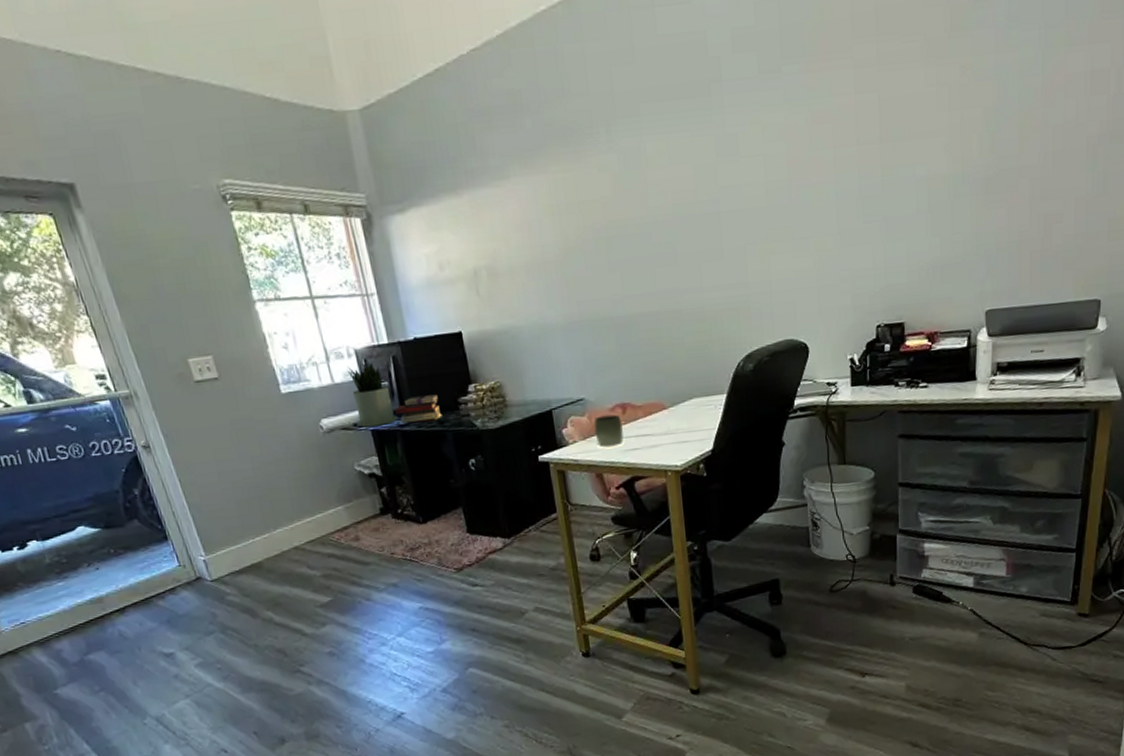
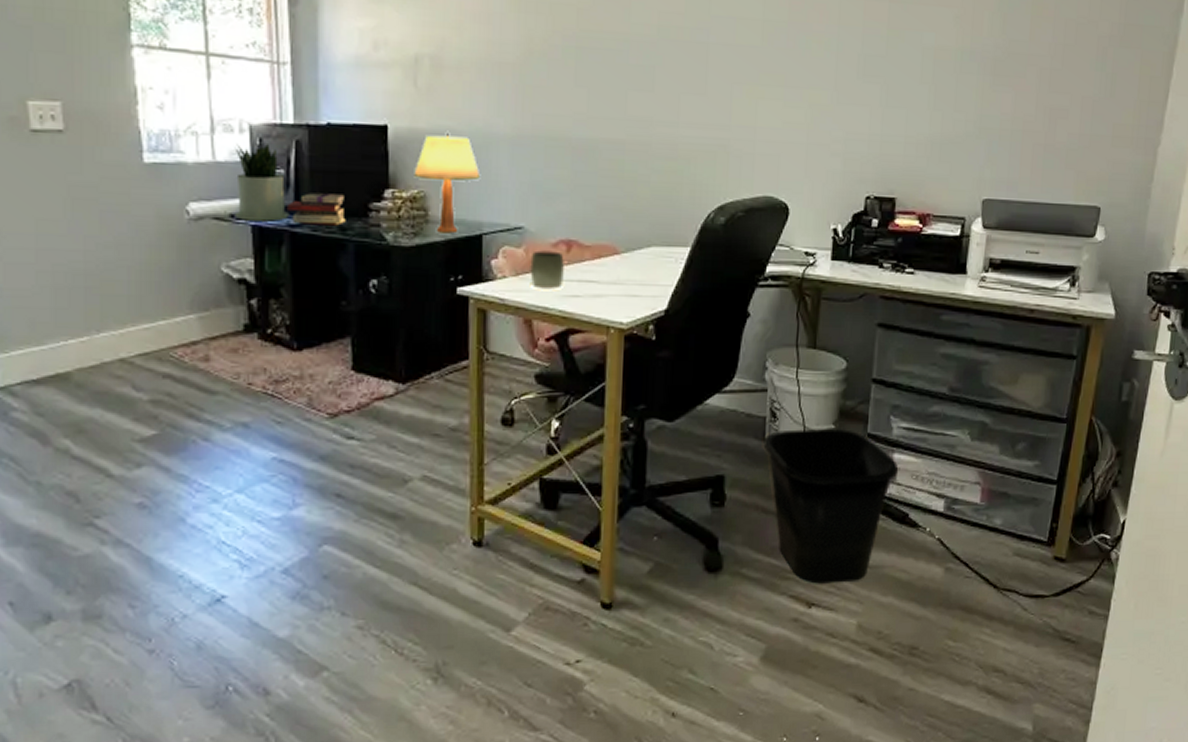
table lamp: none [489,329,543,414] -> present [414,132,481,234]
waste bin: none [809,528,929,657] -> present [763,428,898,584]

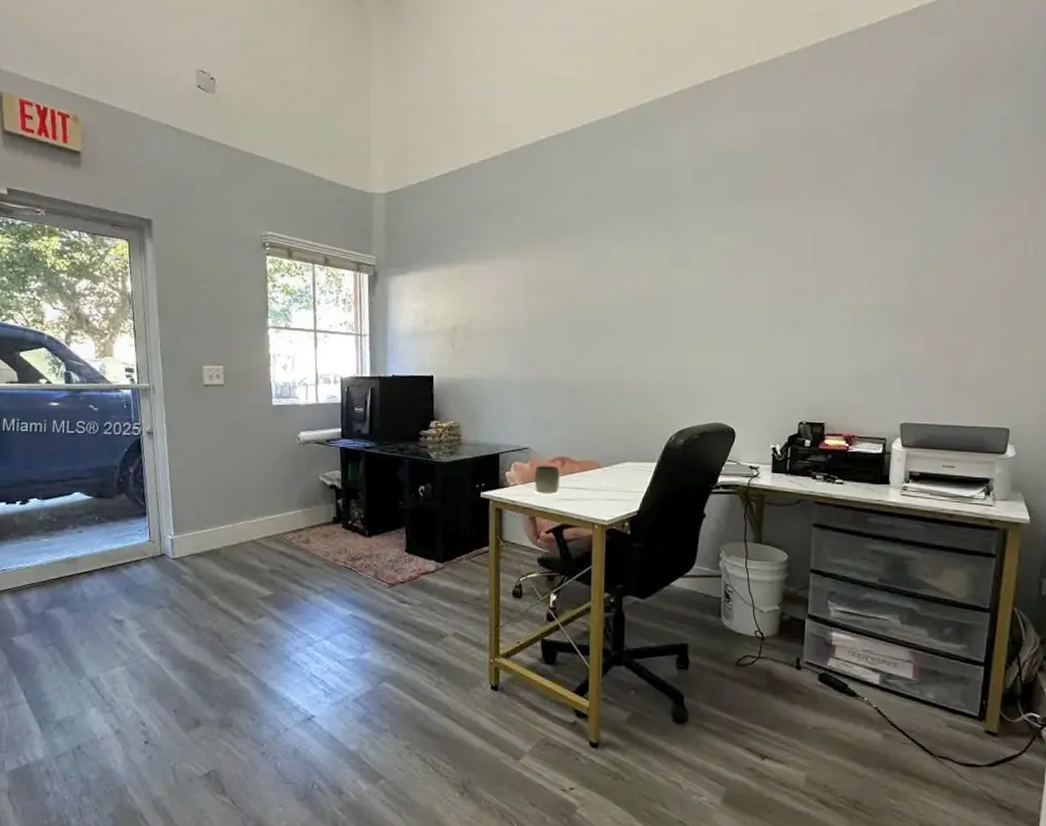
planter: present [234,144,290,222] -> none [329,391,366,445]
books: present [287,193,346,226] -> none [364,424,403,447]
table lamp: present [414,132,481,234] -> none [451,380,499,453]
waste bin: present [763,428,898,584] -> none [719,608,836,740]

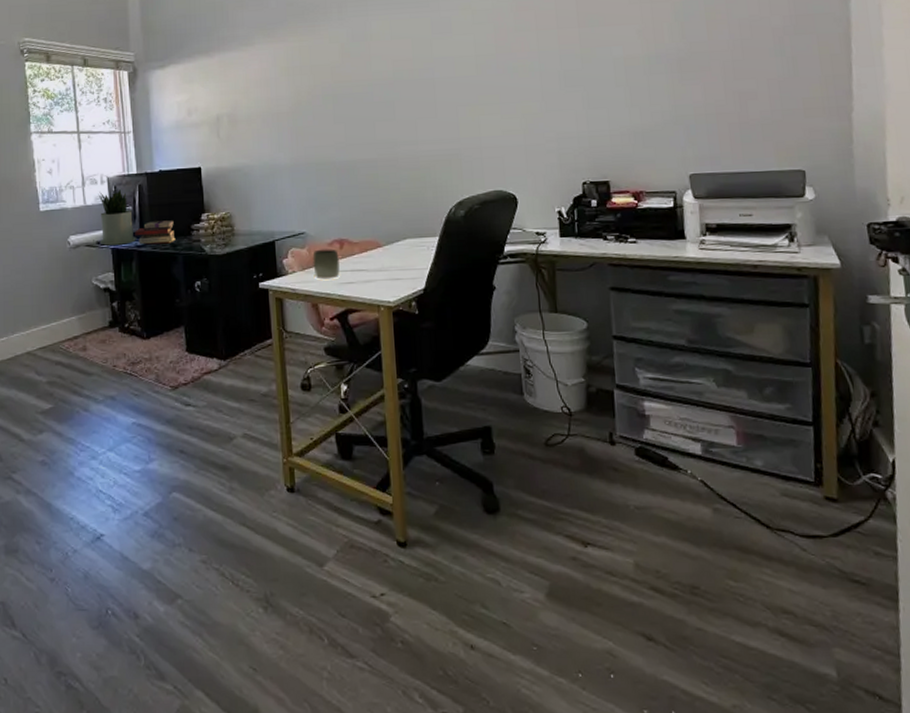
planter: none [329,391,366,445] -> present [98,190,137,246]
books: none [364,424,403,447] -> present [135,220,176,245]

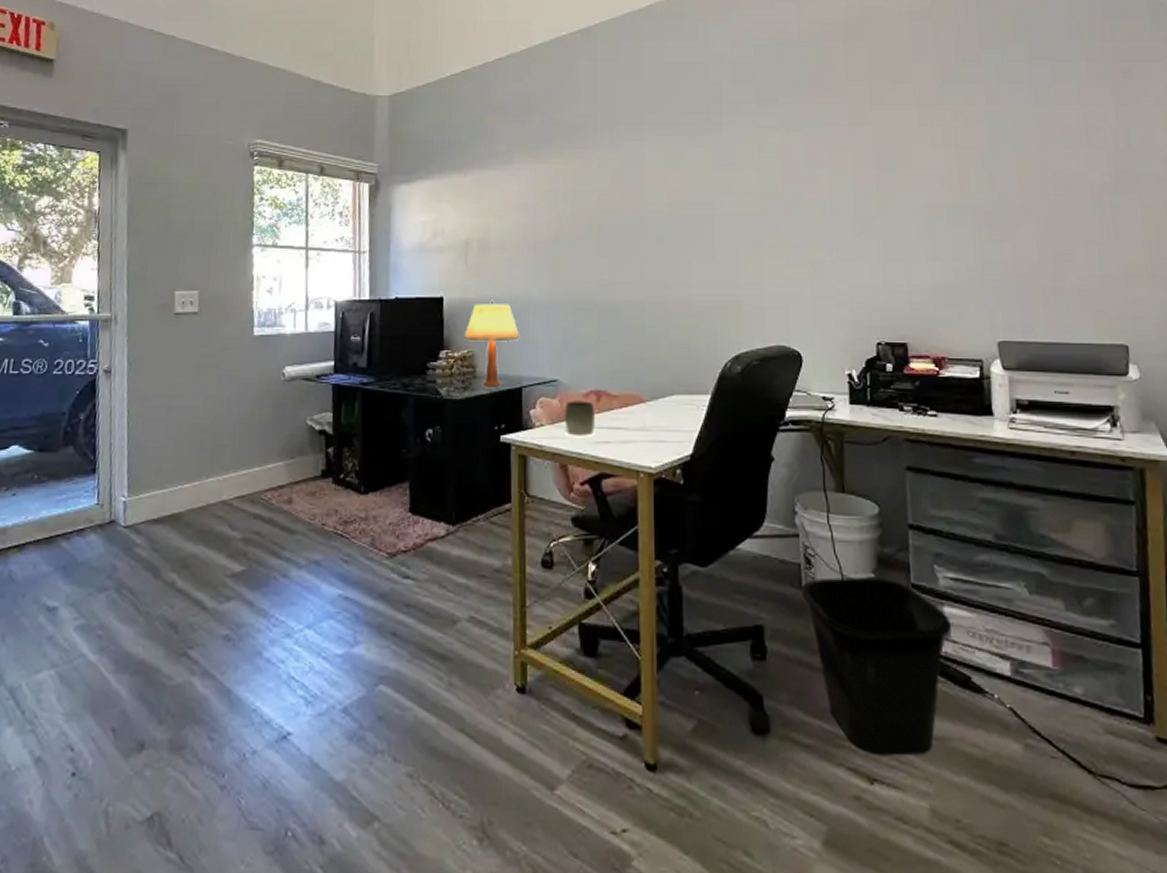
planter: present [98,190,137,246] -> none [319,317,363,381]
books: present [135,220,176,245] -> none [361,355,408,383]
table lamp: none [222,168,270,243] -> present [464,301,520,387]
waste bin: none [521,380,650,524] -> present [800,576,951,756]

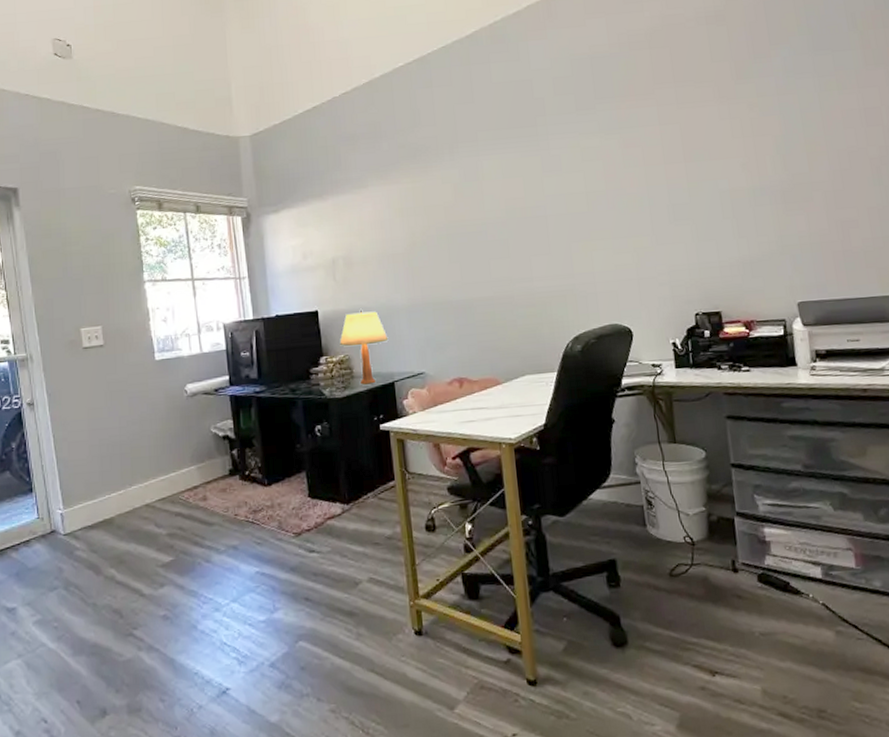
mug: present [564,401,595,436] -> none [432,388,461,419]
waste bin: present [800,576,951,756] -> none [644,509,771,653]

